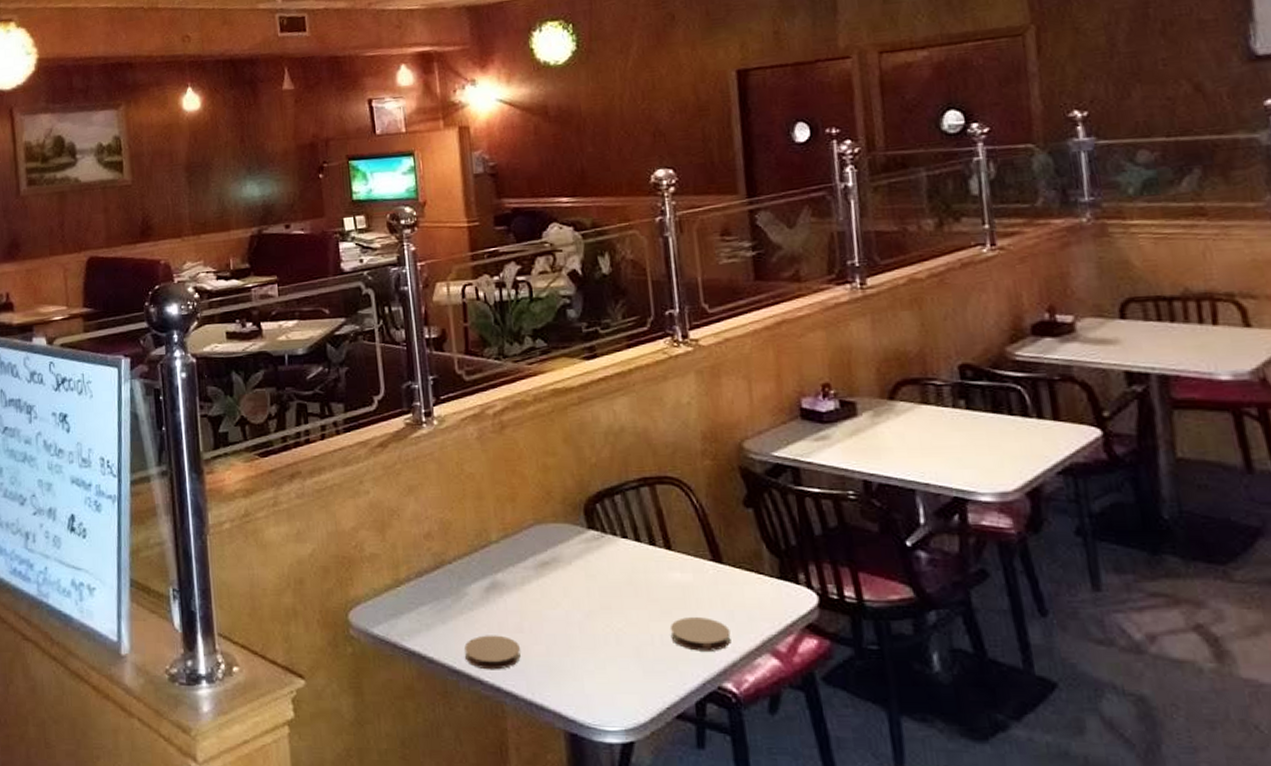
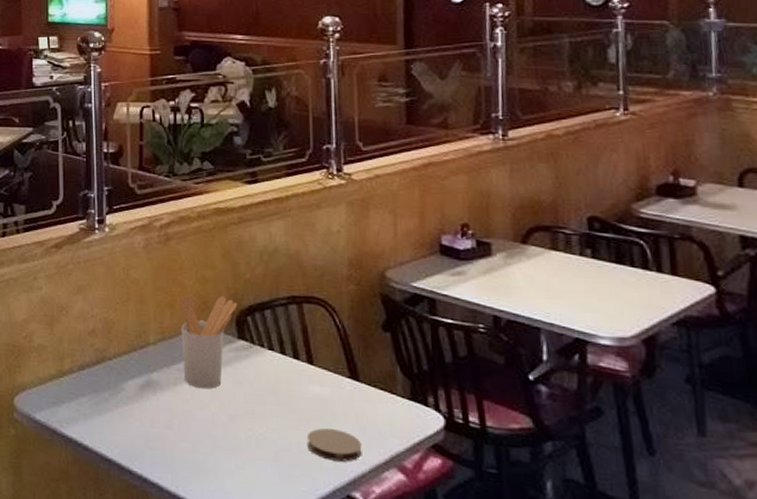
coaster: present [464,635,521,670] -> none [118,428,168,462]
utensil holder: none [520,484,585,586] -> present [179,295,238,389]

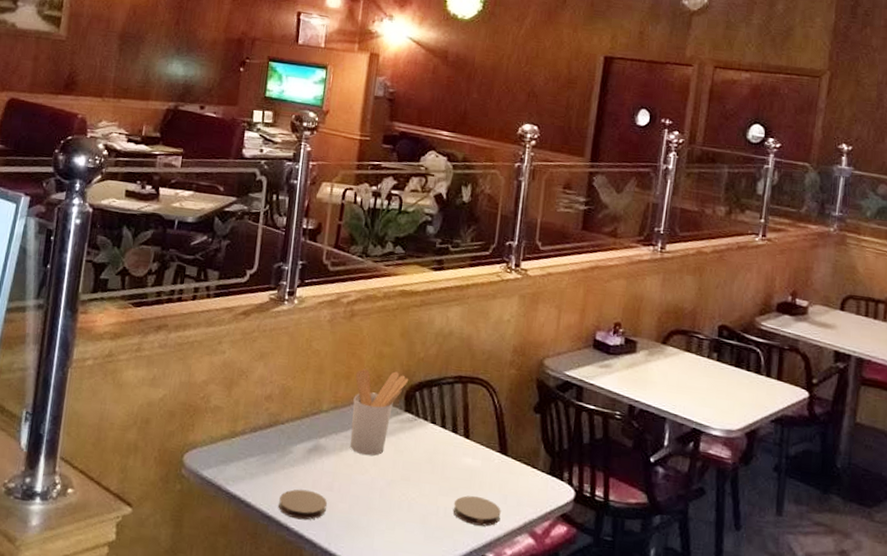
coaster: none [118,428,168,462] -> present [278,489,327,520]

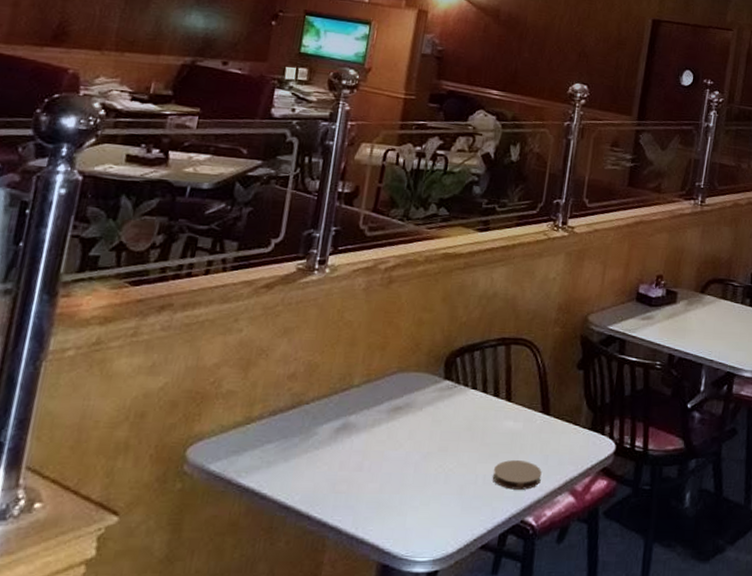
coaster: present [278,489,327,520] -> none [299,473,355,506]
utensil holder: present [350,369,409,456] -> none [383,337,450,429]

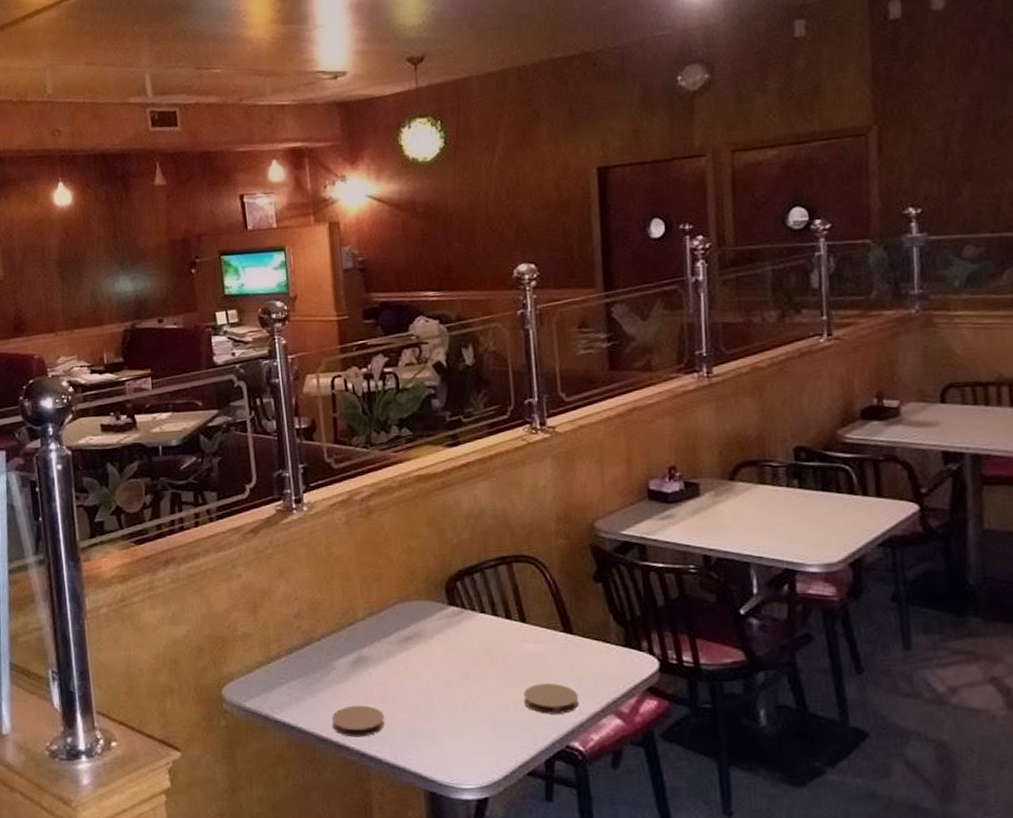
coaster: none [299,473,355,506] -> present [332,705,385,737]

